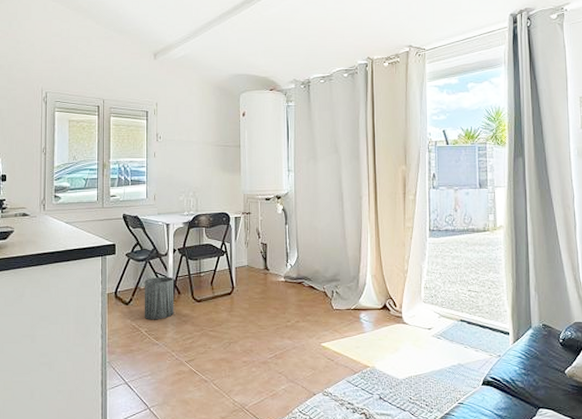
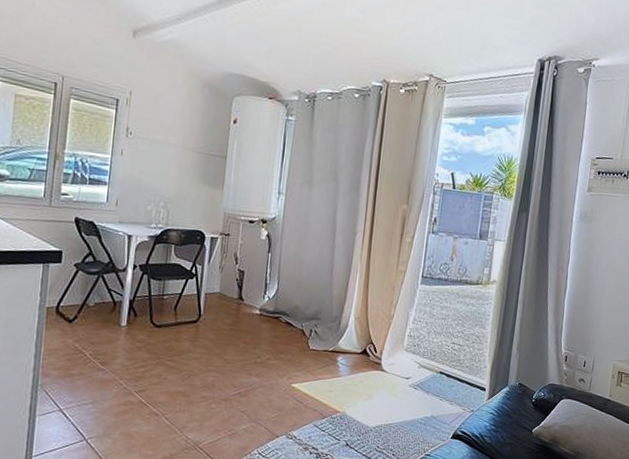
trash can: present [144,276,175,320] -> none [90,294,132,343]

